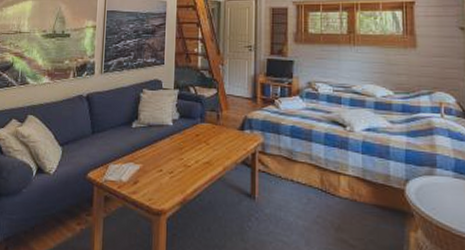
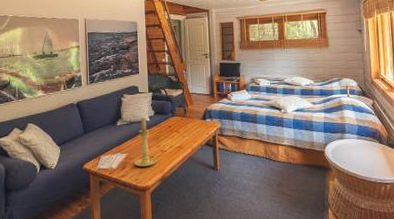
candle holder: none [148,120,178,184] -> present [133,117,157,167]

